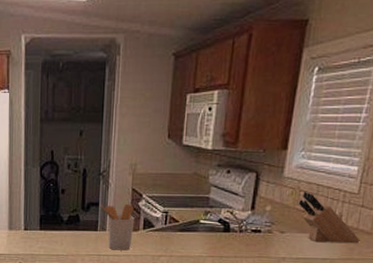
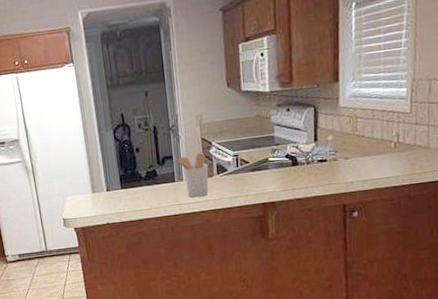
knife block: present [298,191,360,244] -> none [357,117,419,163]

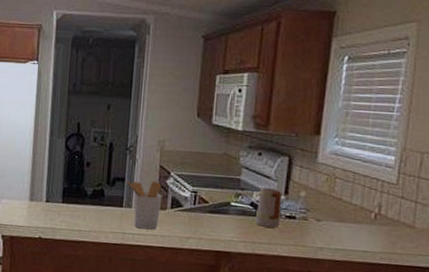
mug: none [292,138,314,174] -> present [256,188,281,228]

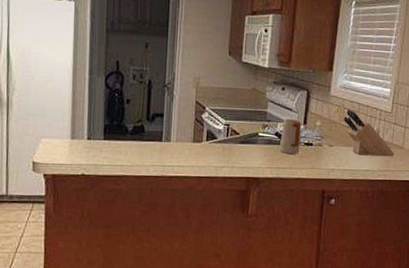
utensil holder: present [125,179,162,230] -> none [164,115,199,161]
knife block: none [334,178,403,236] -> present [343,108,395,157]

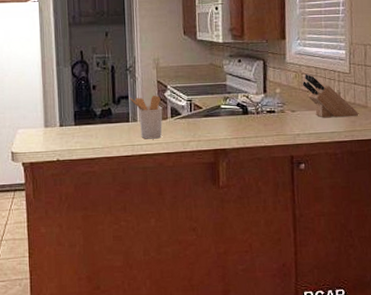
utensil holder: none [164,115,199,161] -> present [129,95,163,139]
mug: present [280,119,301,154] -> none [242,89,263,123]

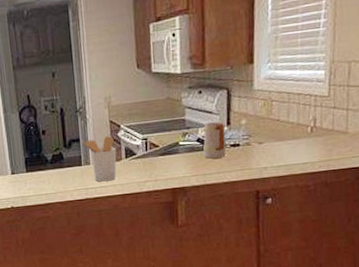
mug: none [242,89,263,123] -> present [203,121,227,159]
knife block: present [302,73,359,118] -> none [271,100,337,148]

